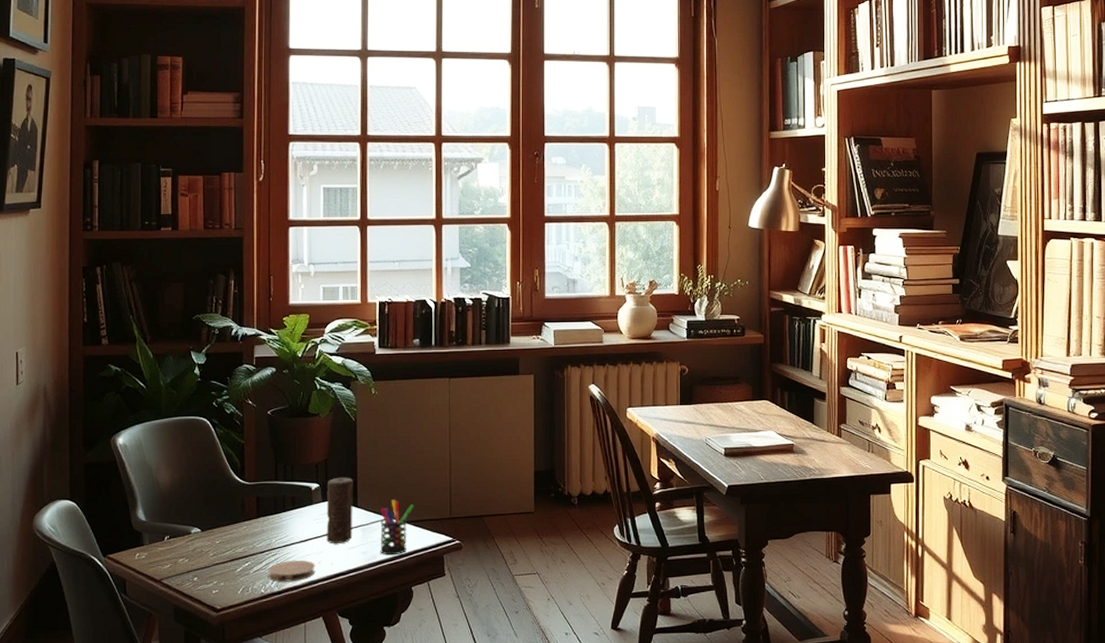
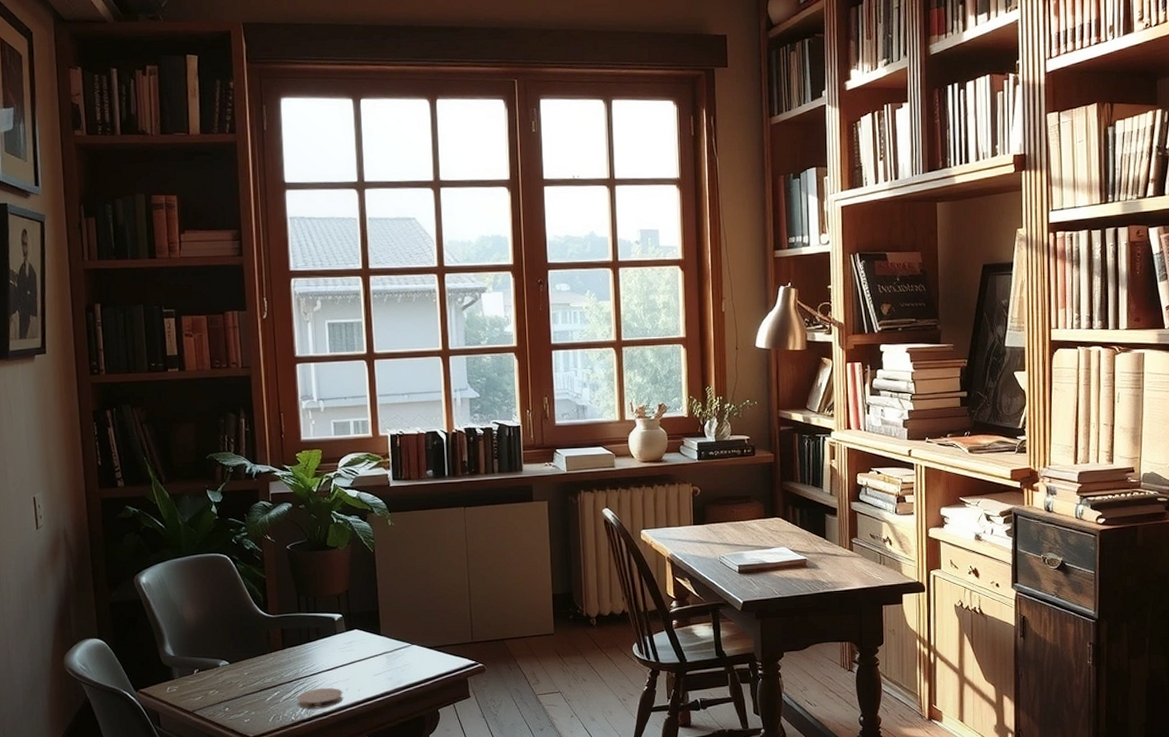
candle: present [326,477,353,544] -> none [349,607,378,672]
pen holder: present [380,499,414,556] -> none [403,626,436,680]

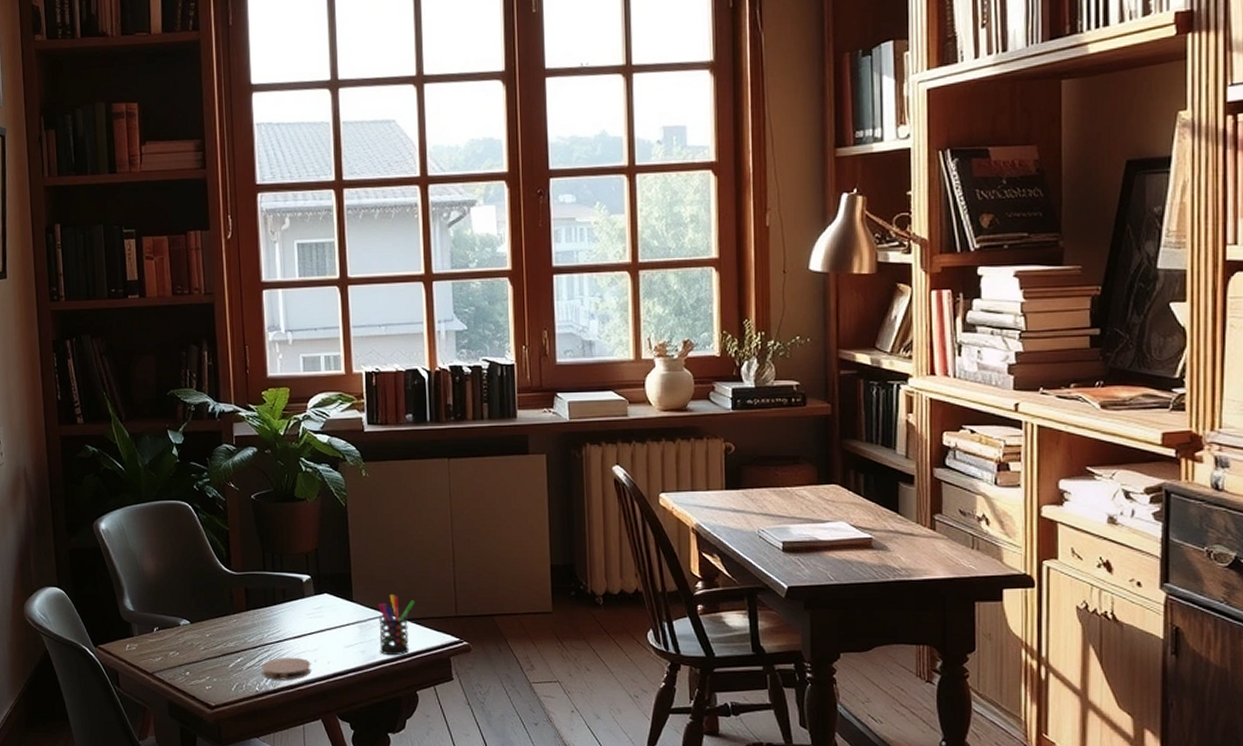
pen holder: none [403,626,436,680] -> present [378,593,415,656]

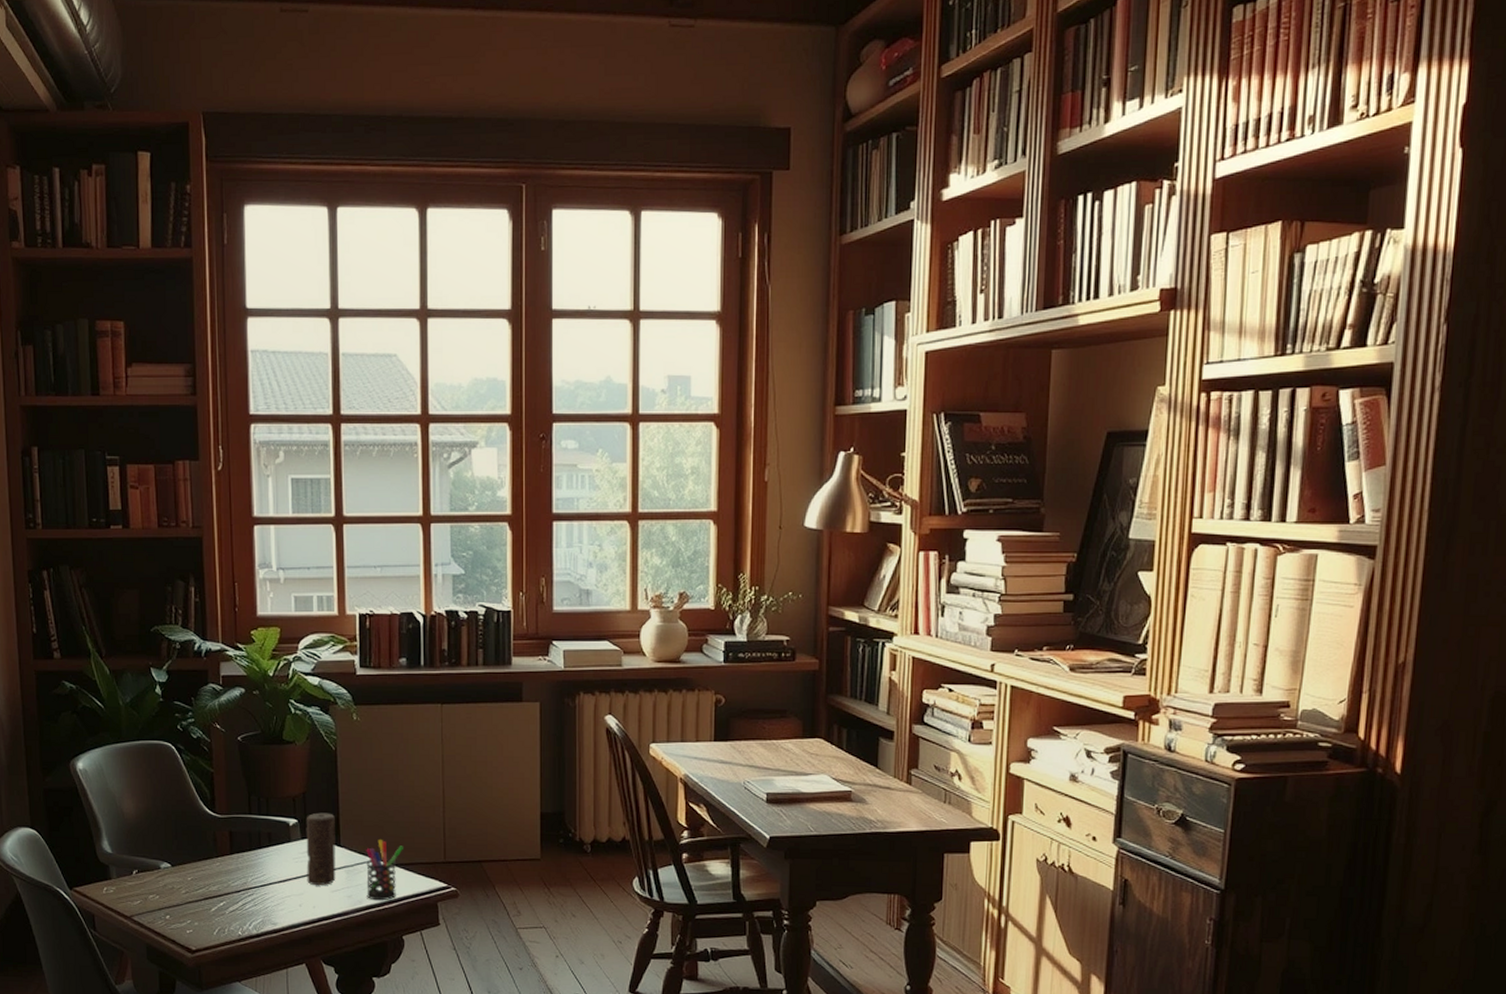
coaster: present [261,657,311,680] -> none [245,901,296,925]
candle: none [318,568,349,642] -> present [306,812,336,886]

